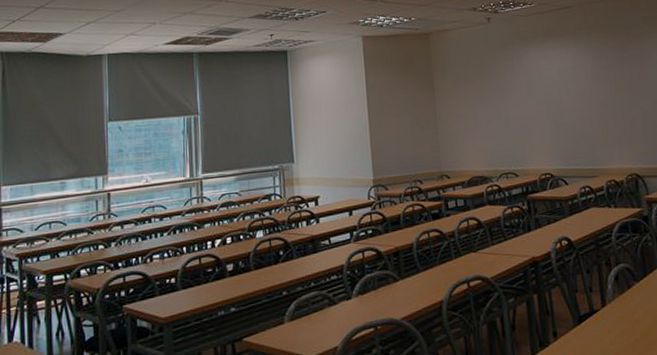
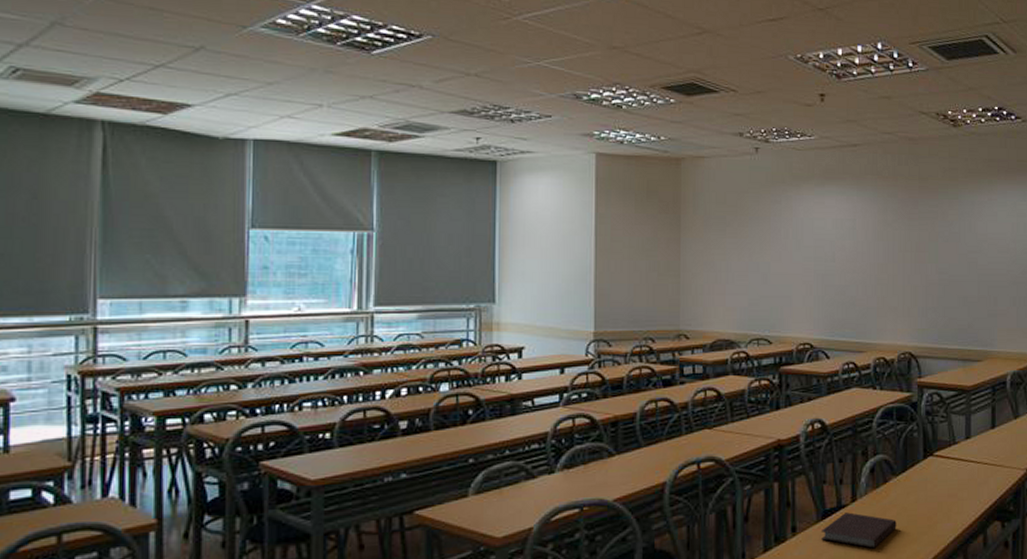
notebook: none [579,316,644,348] -> present [821,512,897,549]

